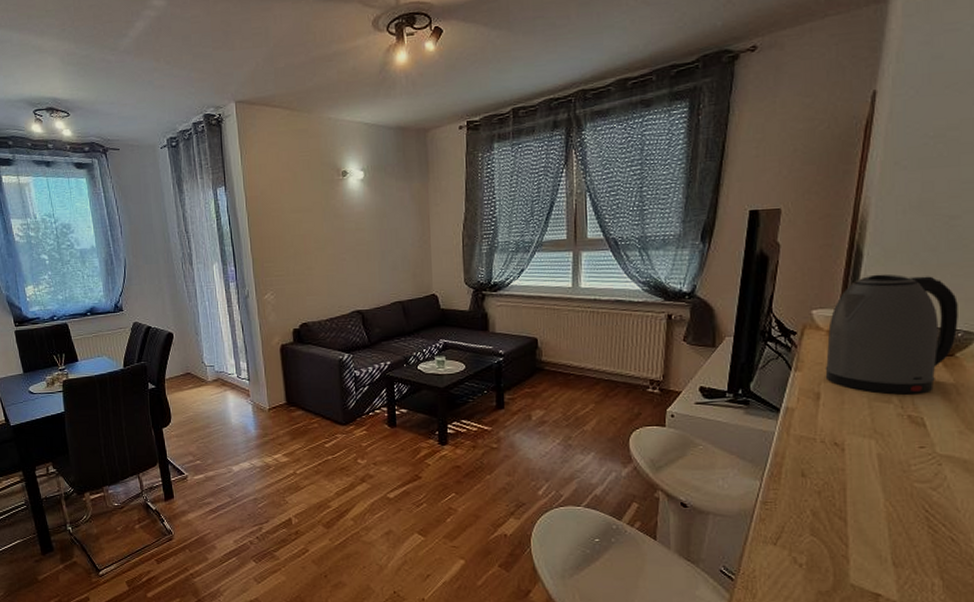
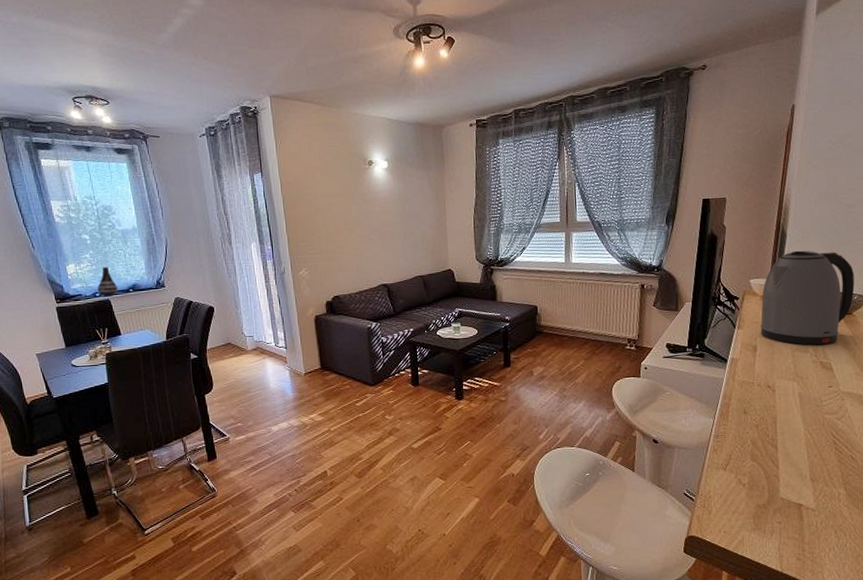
vase: none [55,288,76,321] -> present [97,266,118,297]

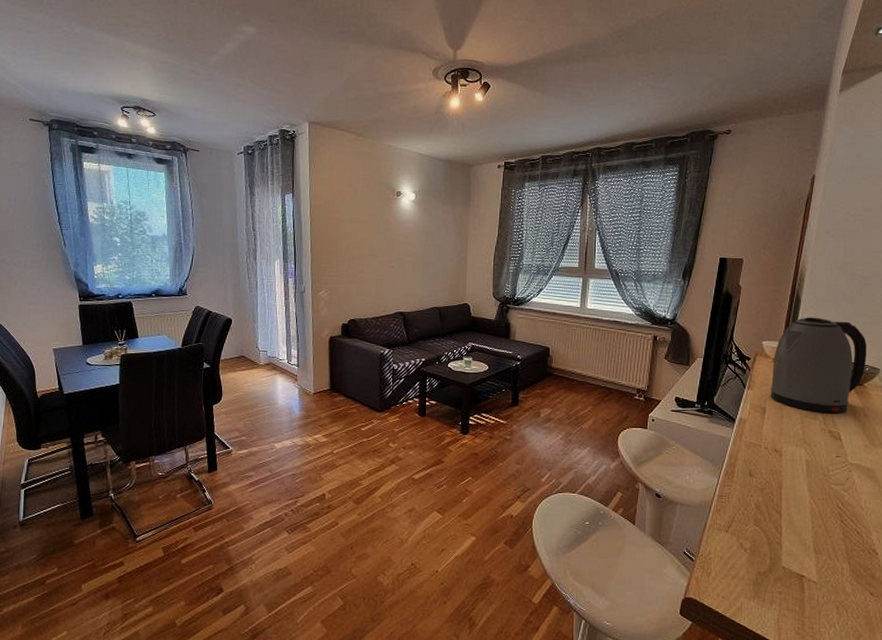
vase: present [97,266,118,297] -> none [121,270,141,299]

